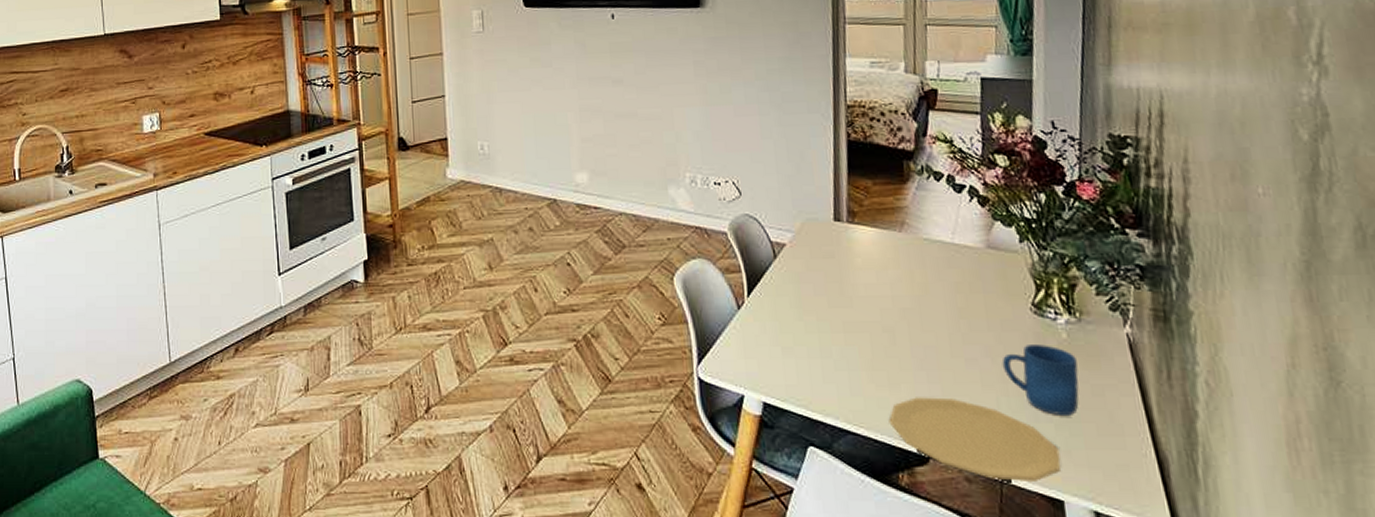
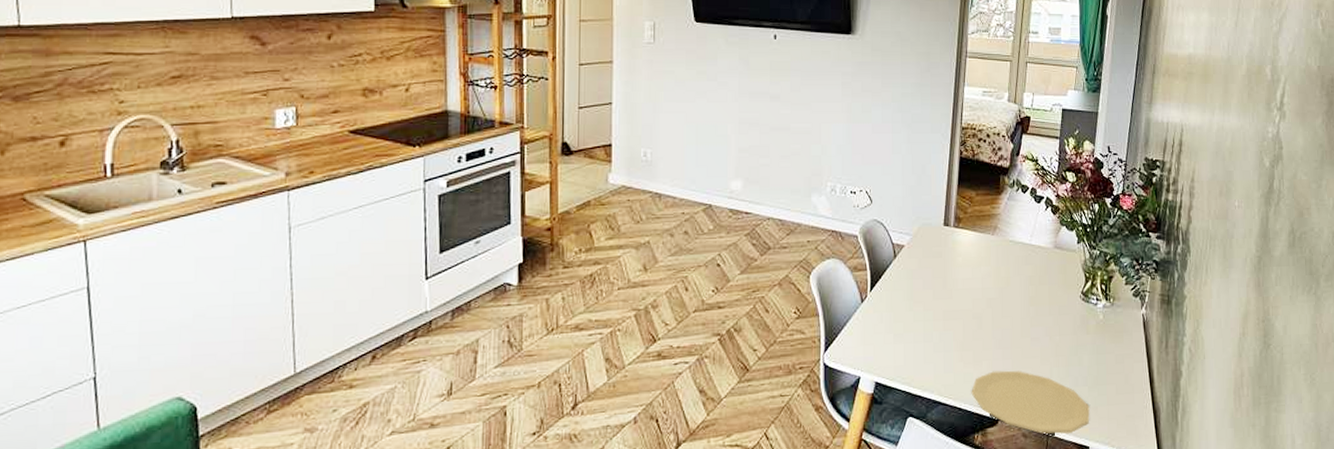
mug: present [1002,345,1079,415] -> none [1056,325,1108,380]

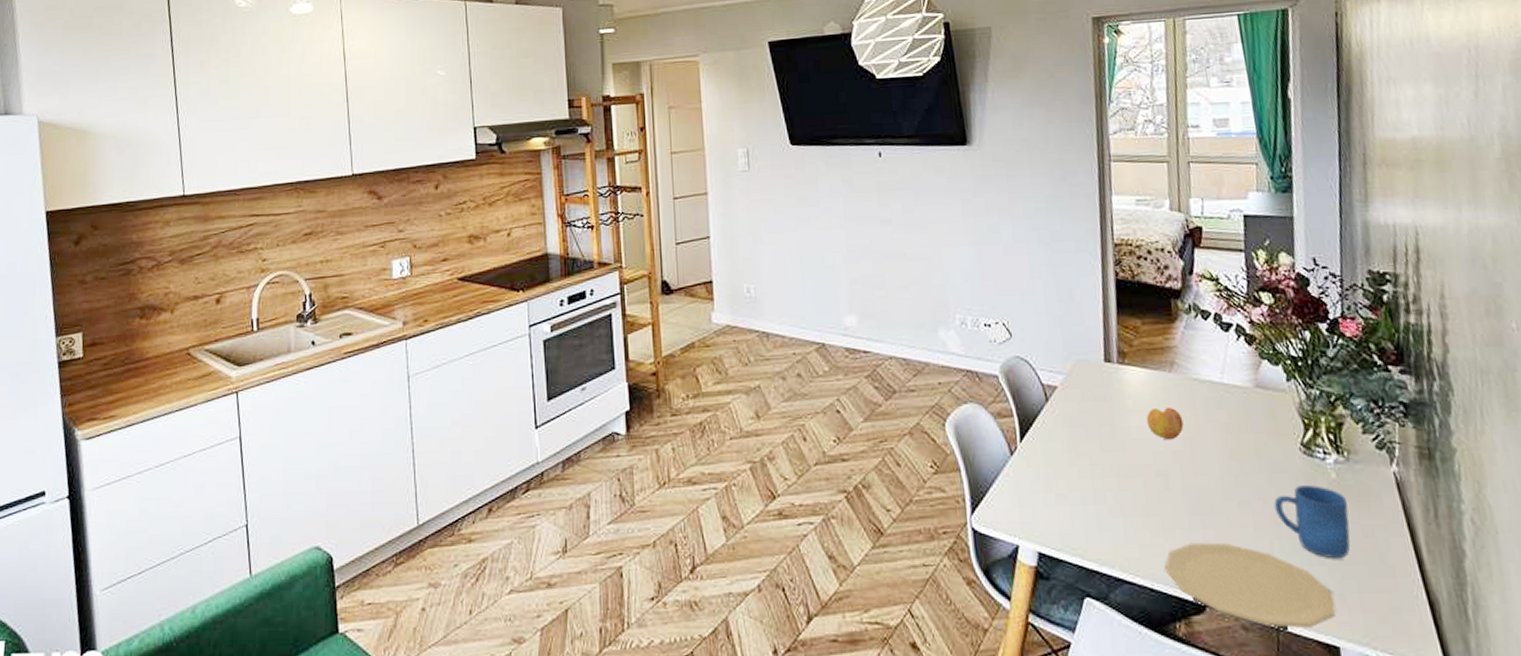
fruit: none [970,263,998,290] -> present [1146,407,1184,441]
mug: none [1056,325,1108,380] -> present [1273,485,1350,558]

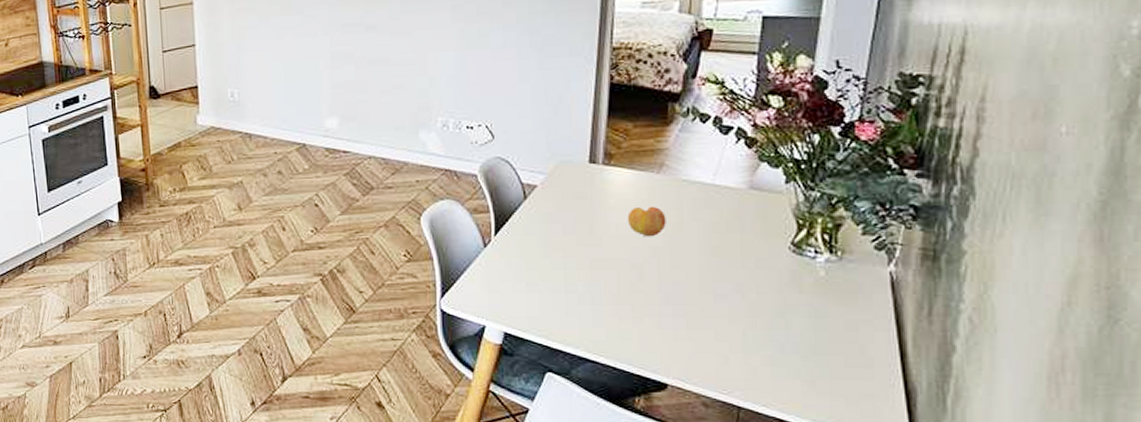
plate: present [1164,542,1336,628] -> none [629,329,803,408]
mug: present [1273,485,1350,558] -> none [752,282,832,348]

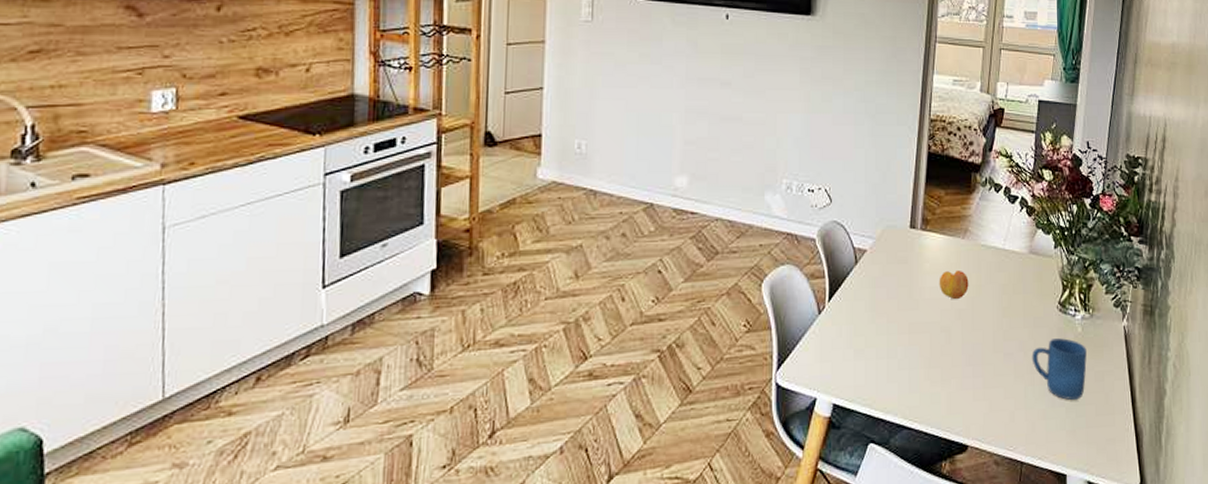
mug: none [752,282,832,348] -> present [1031,338,1087,400]

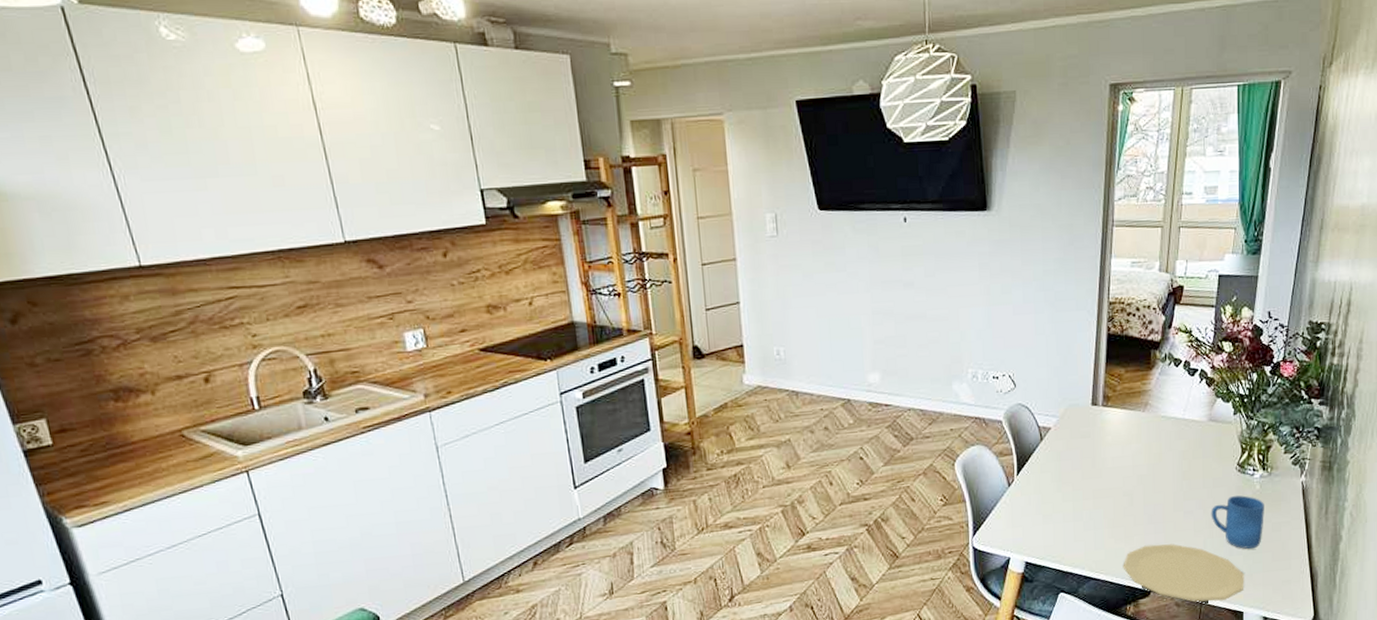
plate: none [938,390,1067,461] -> present [1123,543,1244,602]
fruit: present [939,270,969,300] -> none [1120,440,1150,467]

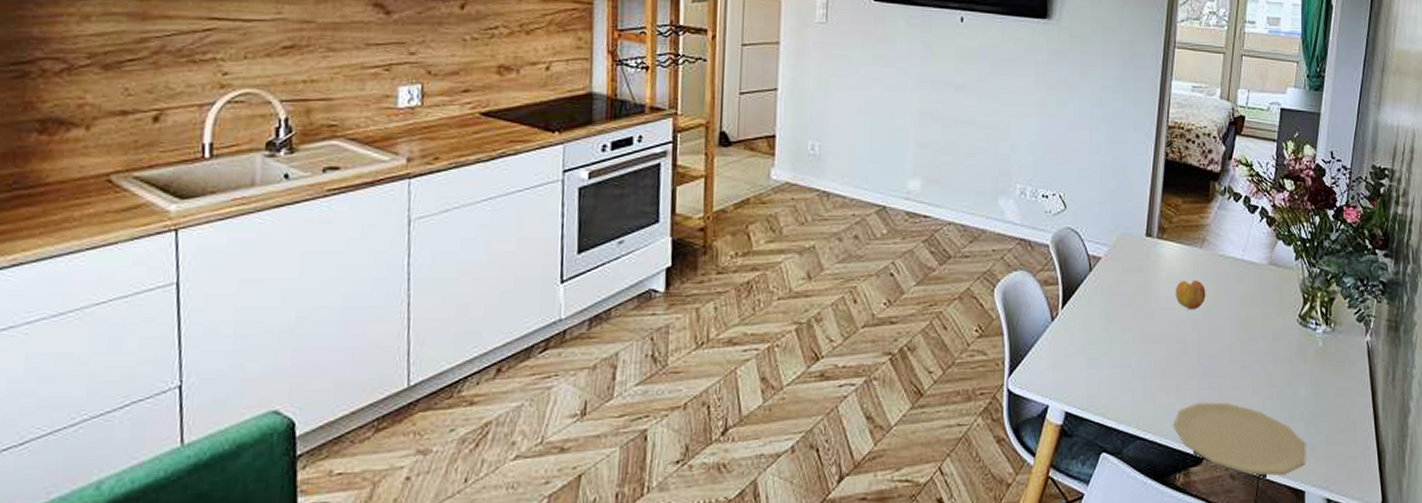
fruit: none [1120,440,1150,467] -> present [1175,279,1206,310]
mug: present [1211,495,1264,549] -> none [1270,352,1328,415]

